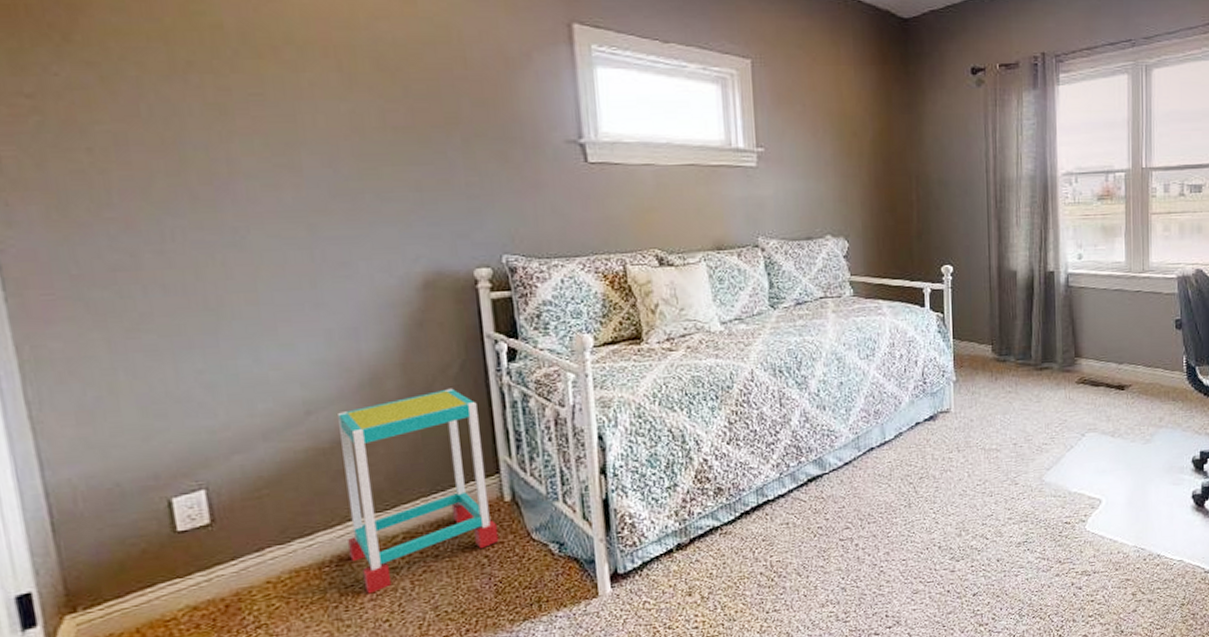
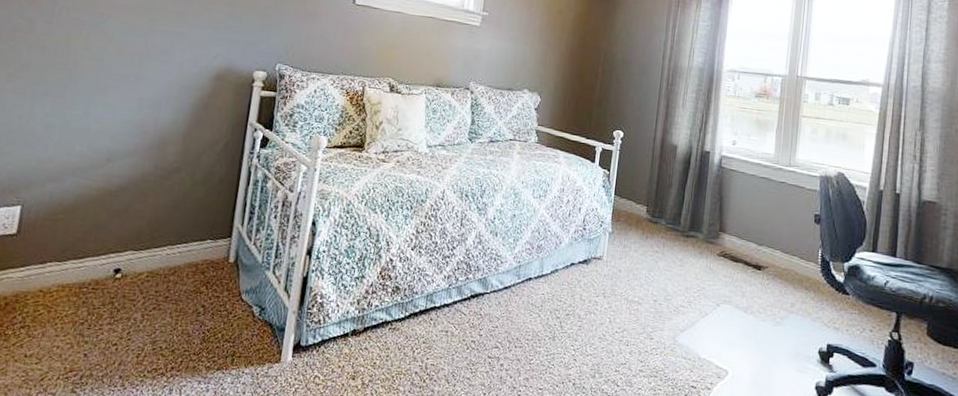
side table: present [338,388,499,594] -> none [104,160,229,318]

